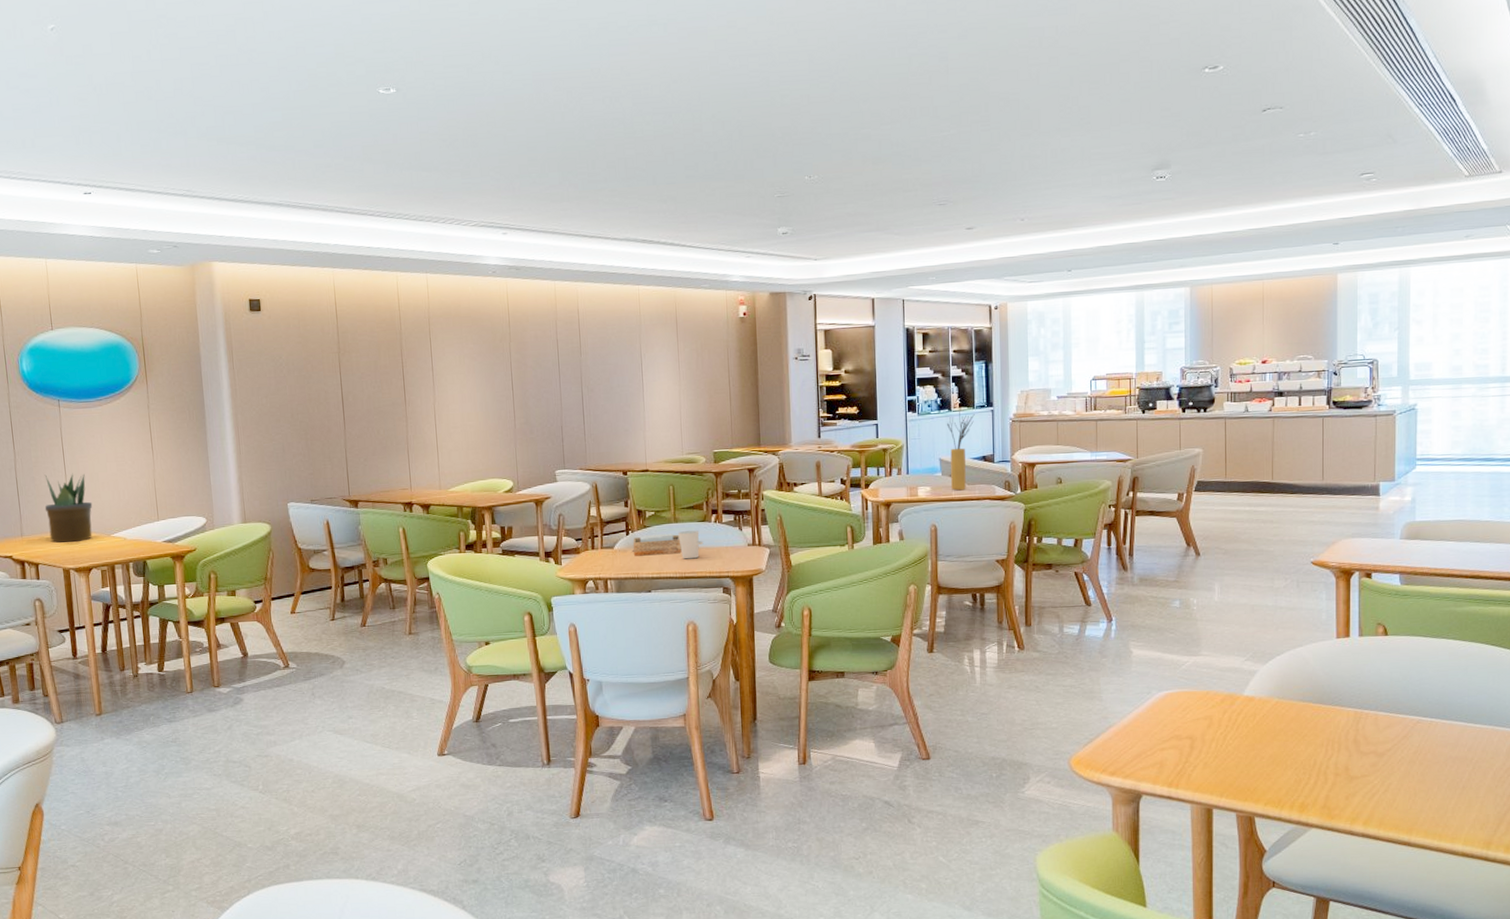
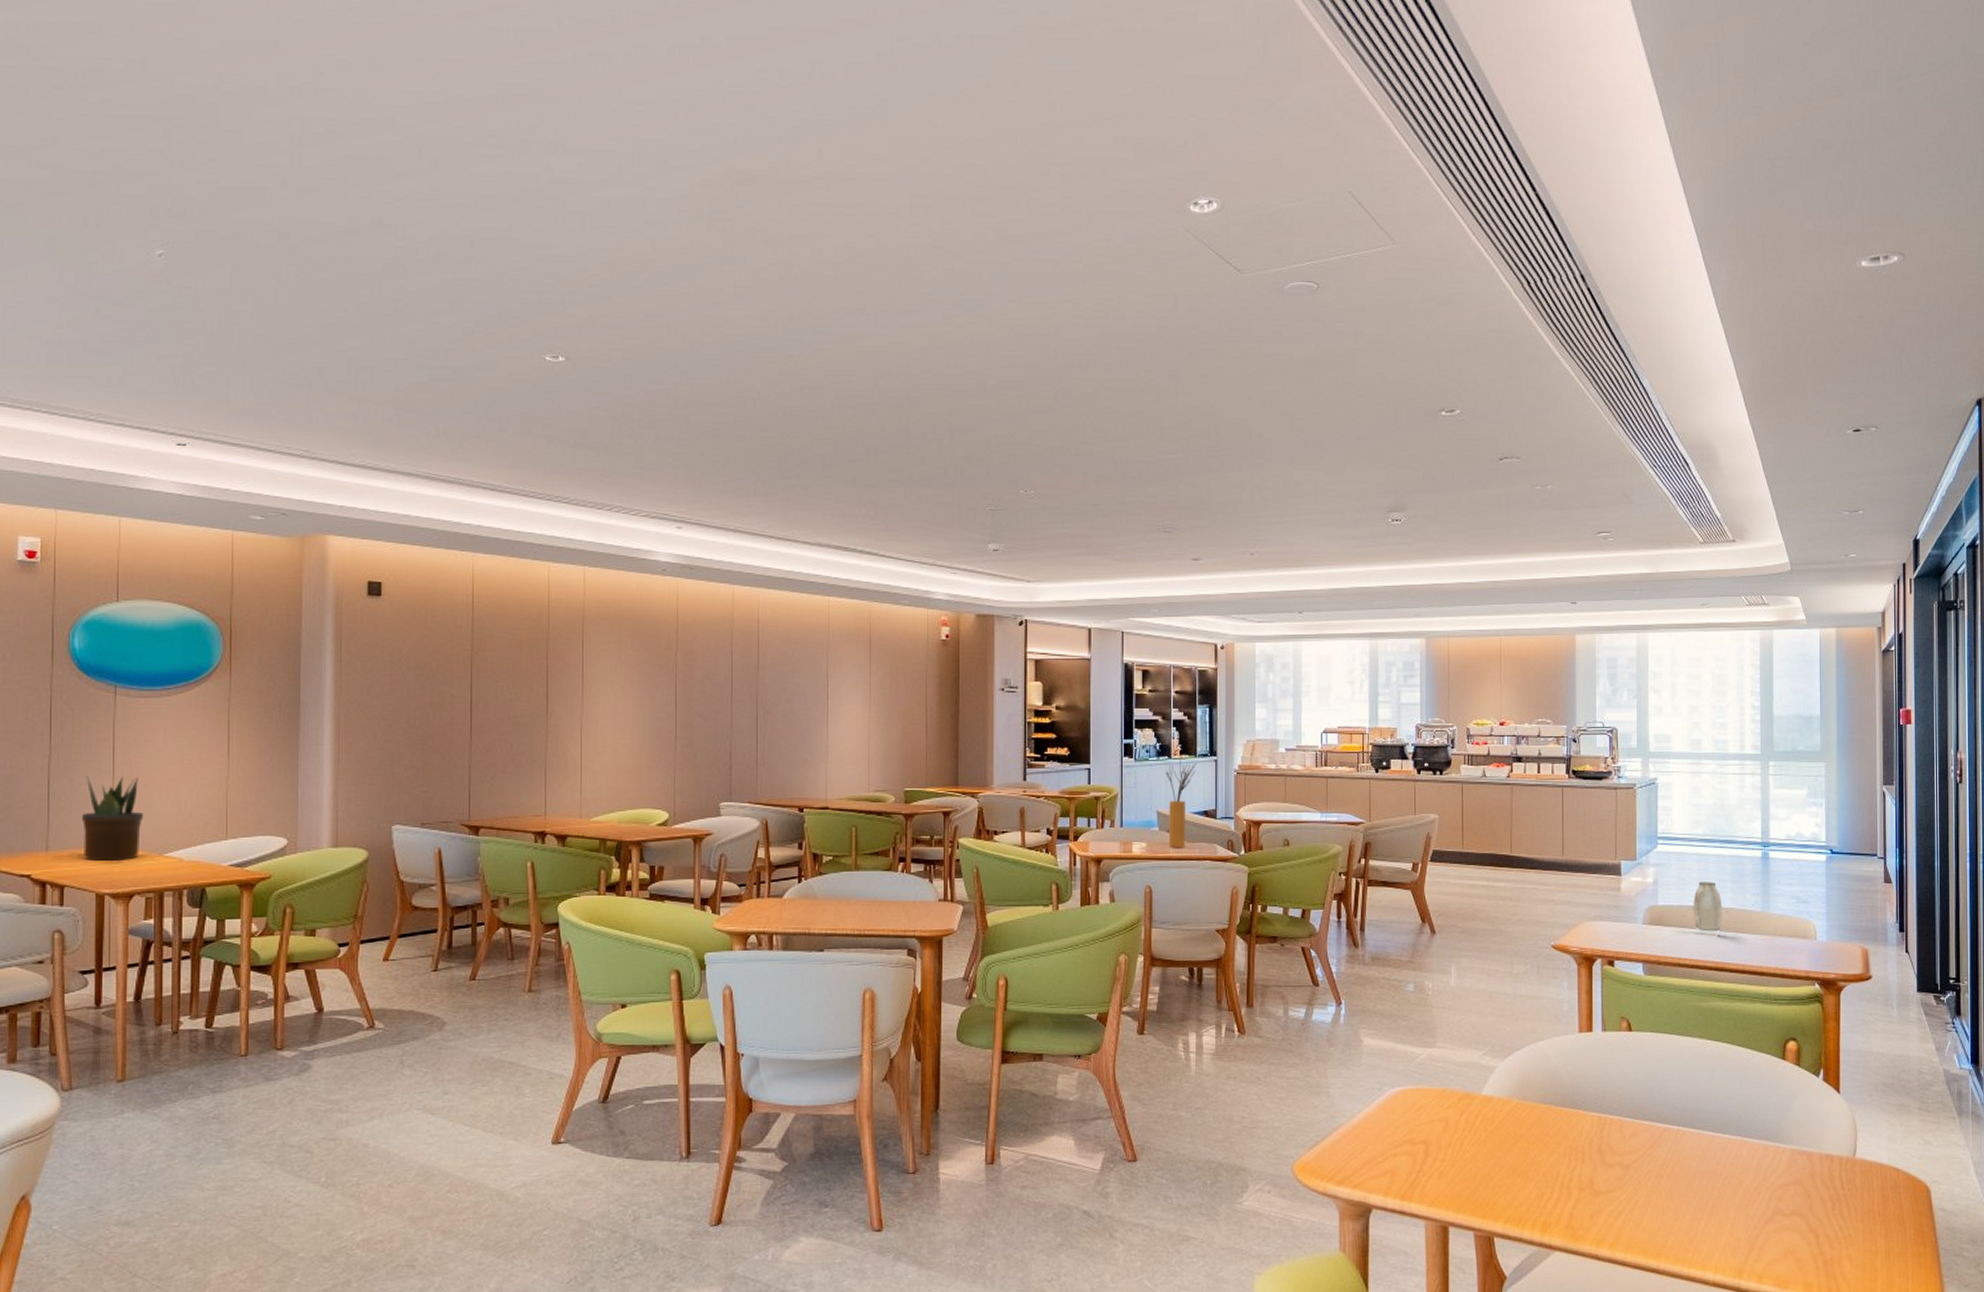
napkin holder: present [632,533,682,557] -> none [805,883,862,909]
cup: present [678,530,704,559] -> none [859,881,888,914]
vase: none [1450,497,1480,550] -> present [1693,882,1723,939]

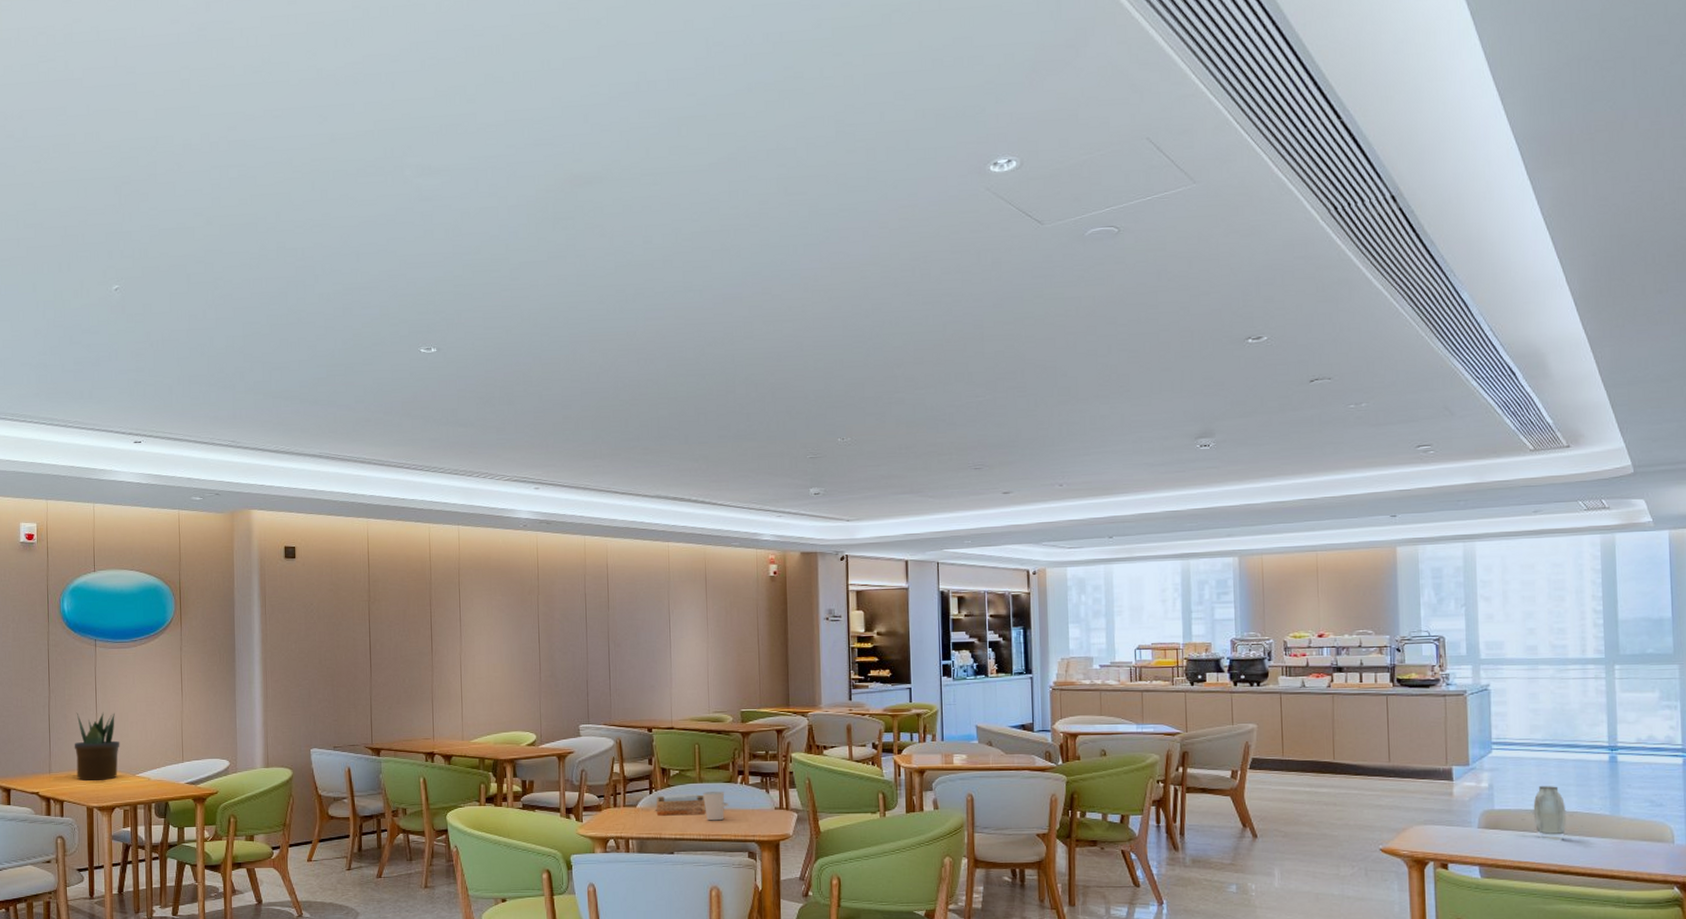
napkin holder: none [805,883,862,909] -> present [656,793,706,817]
cup: none [859,881,888,914] -> present [703,792,729,821]
vase: present [1166,759,1197,849] -> none [984,678,1013,760]

